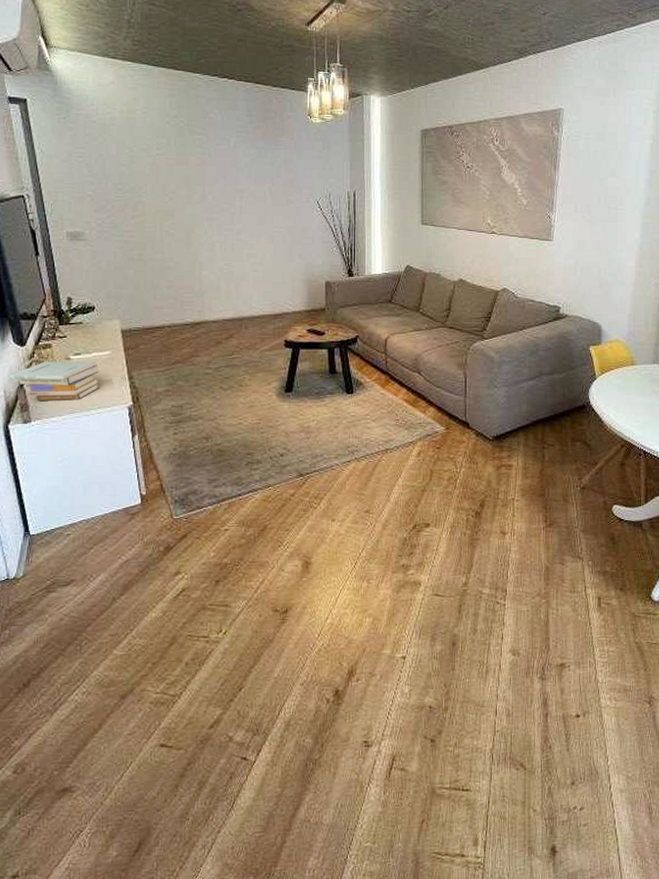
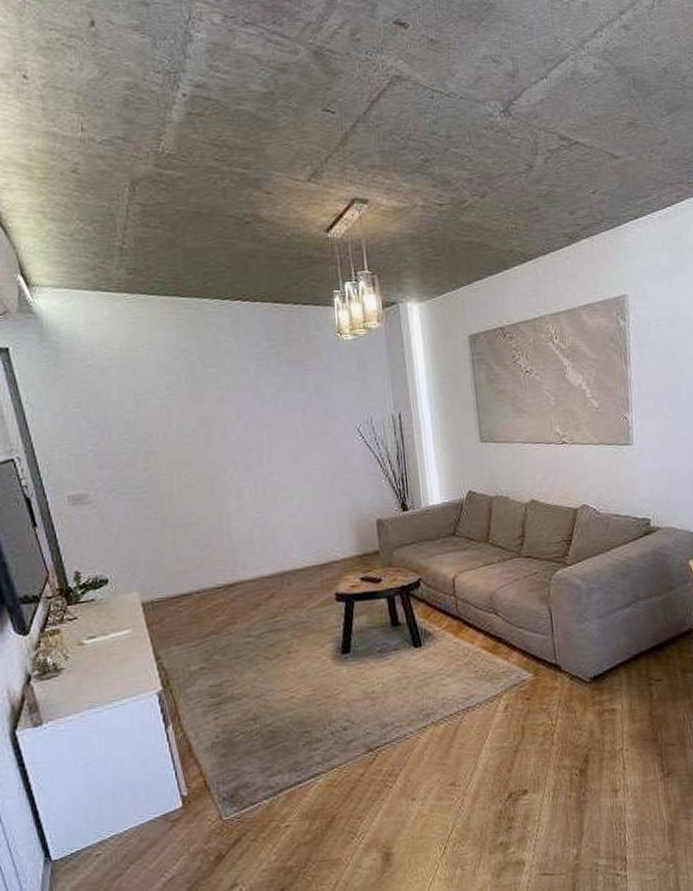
books: present [9,361,99,402] -> none [12,644,121,699]

